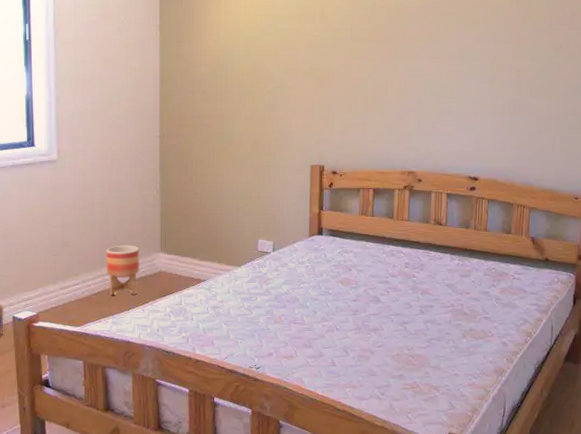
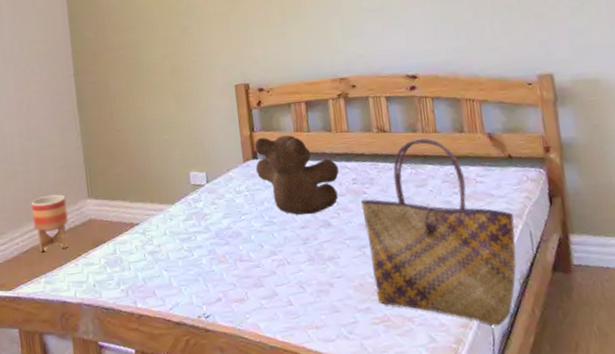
teddy bear: none [320,216,395,290] -> present [254,135,339,215]
tote bag: none [410,234,541,401] -> present [361,137,516,326]

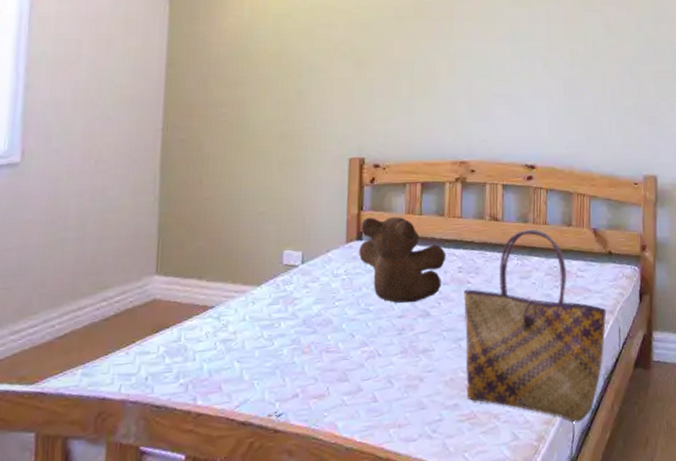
planter: present [31,194,68,253] -> none [78,268,127,338]

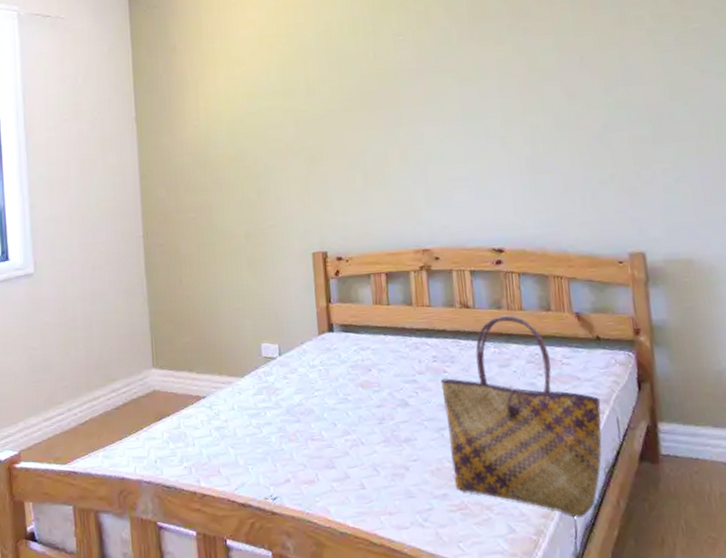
teddy bear: present [359,217,446,303] -> none [331,308,419,393]

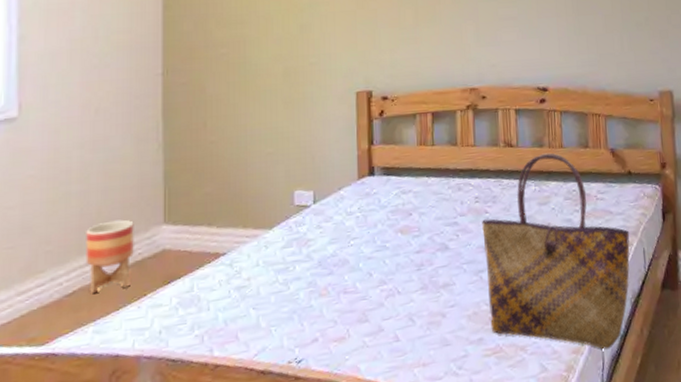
planter: none [92,362,130,425] -> present [86,220,134,295]

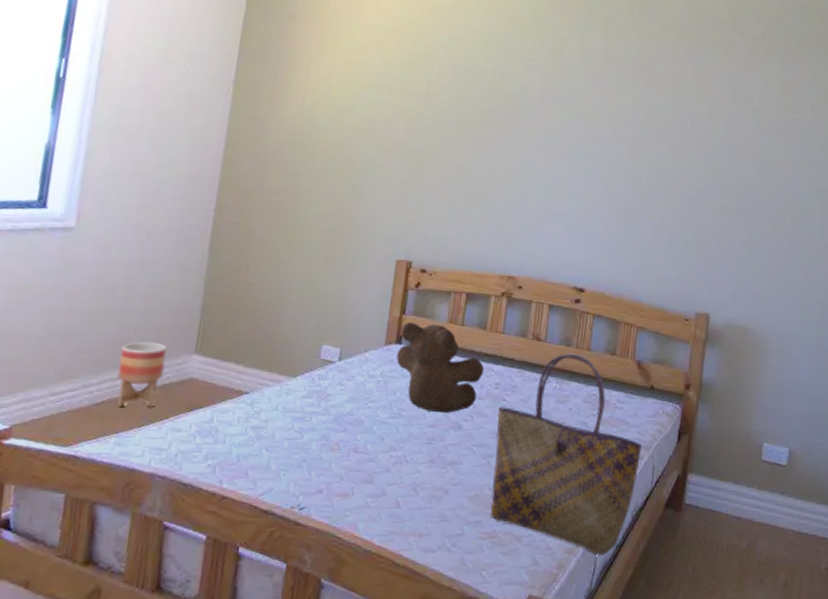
teddy bear: none [372,149,462,238] -> present [396,321,485,414]

